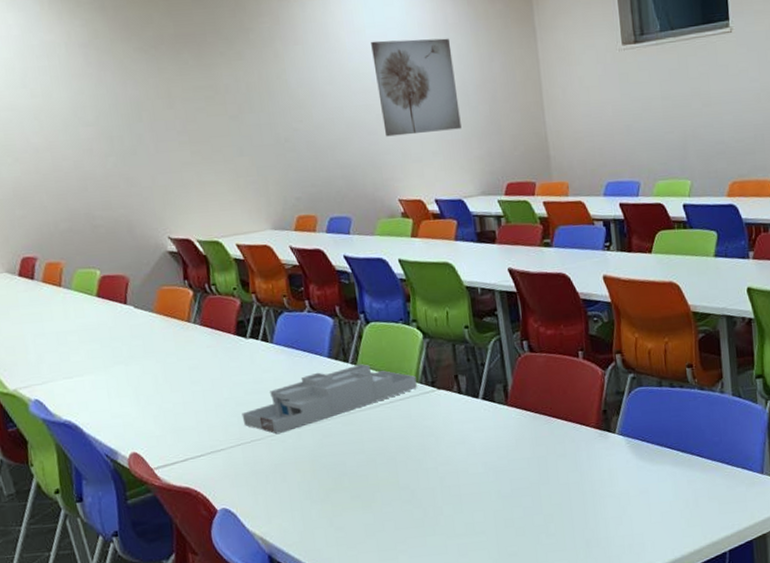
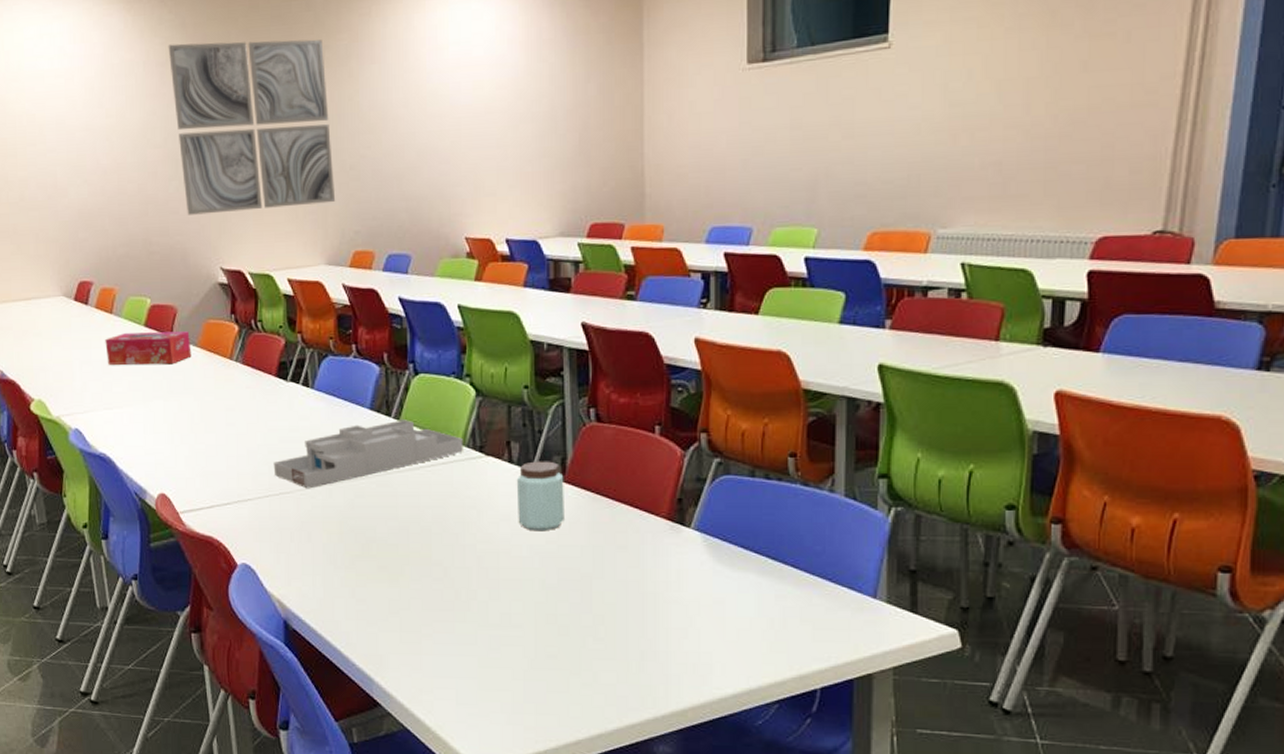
tissue box: none [57,299,149,336] -> present [105,331,192,365]
wall art: none [89,22,275,189] -> present [168,39,336,215]
wall art: present [371,38,462,137] -> none [453,56,545,167]
peanut butter: none [466,389,511,450] -> present [516,461,564,530]

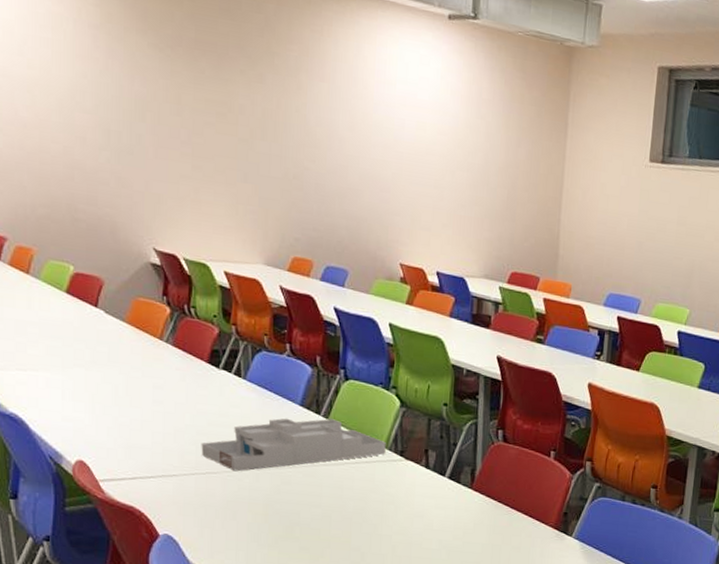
tissue box: present [105,331,192,365] -> none [20,295,118,336]
wall art: present [168,39,336,215] -> none [103,8,278,207]
peanut butter: present [516,461,564,530] -> none [430,469,473,529]

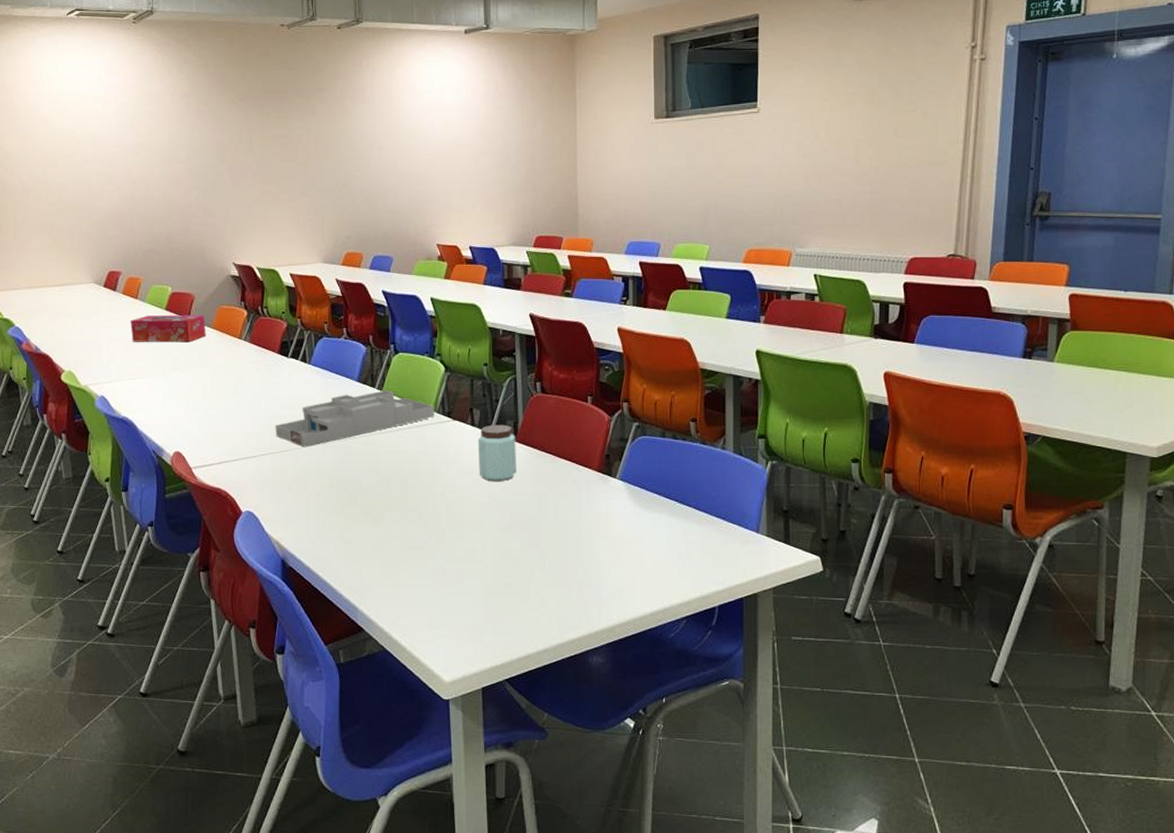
tissue box: none [20,295,118,336] -> present [130,314,206,343]
peanut butter: none [430,469,473,529] -> present [477,424,516,481]

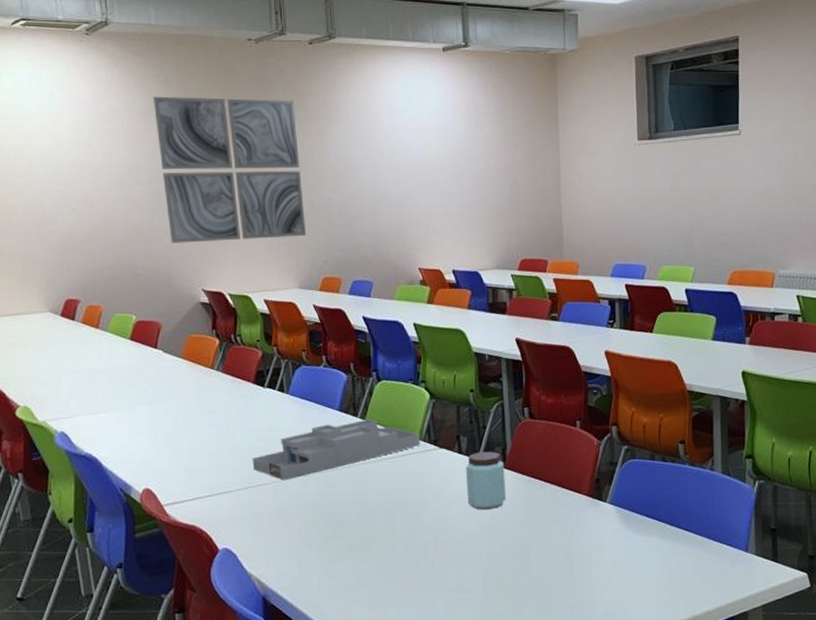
tissue box: present [130,314,206,343] -> none [91,344,175,374]
wall art: none [192,80,331,219] -> present [153,96,307,243]

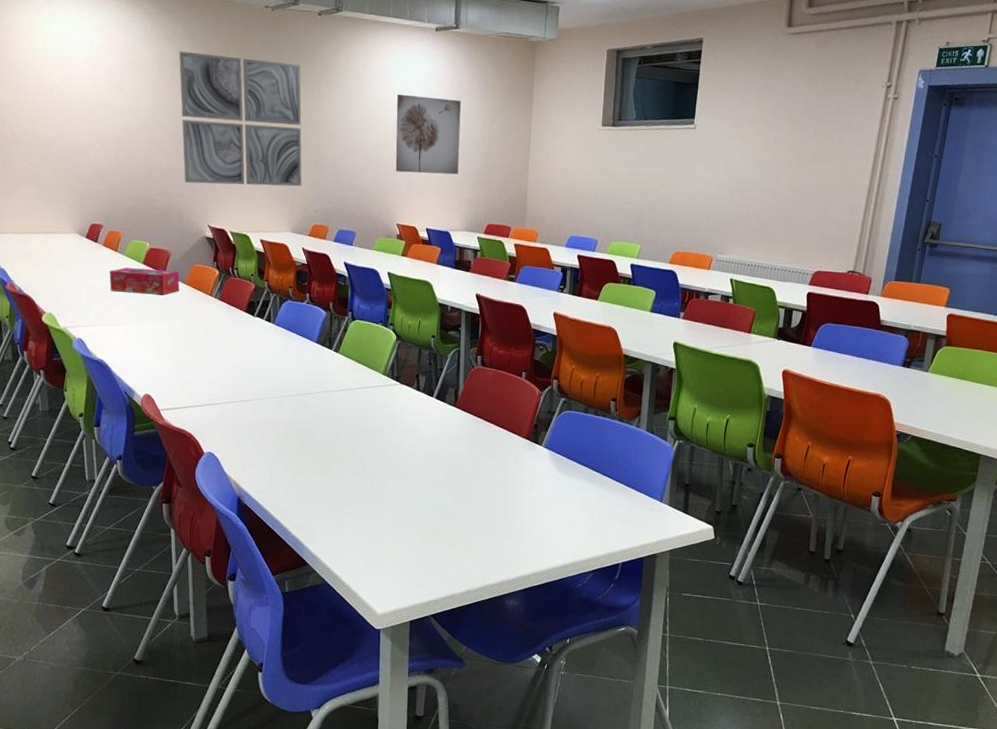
tissue box: none [91,344,175,374] -> present [109,267,180,296]
desk organizer: present [252,419,420,481] -> none [238,352,385,399]
wall art: none [406,124,483,210] -> present [395,94,461,175]
peanut butter: present [465,451,506,509] -> none [420,390,456,441]

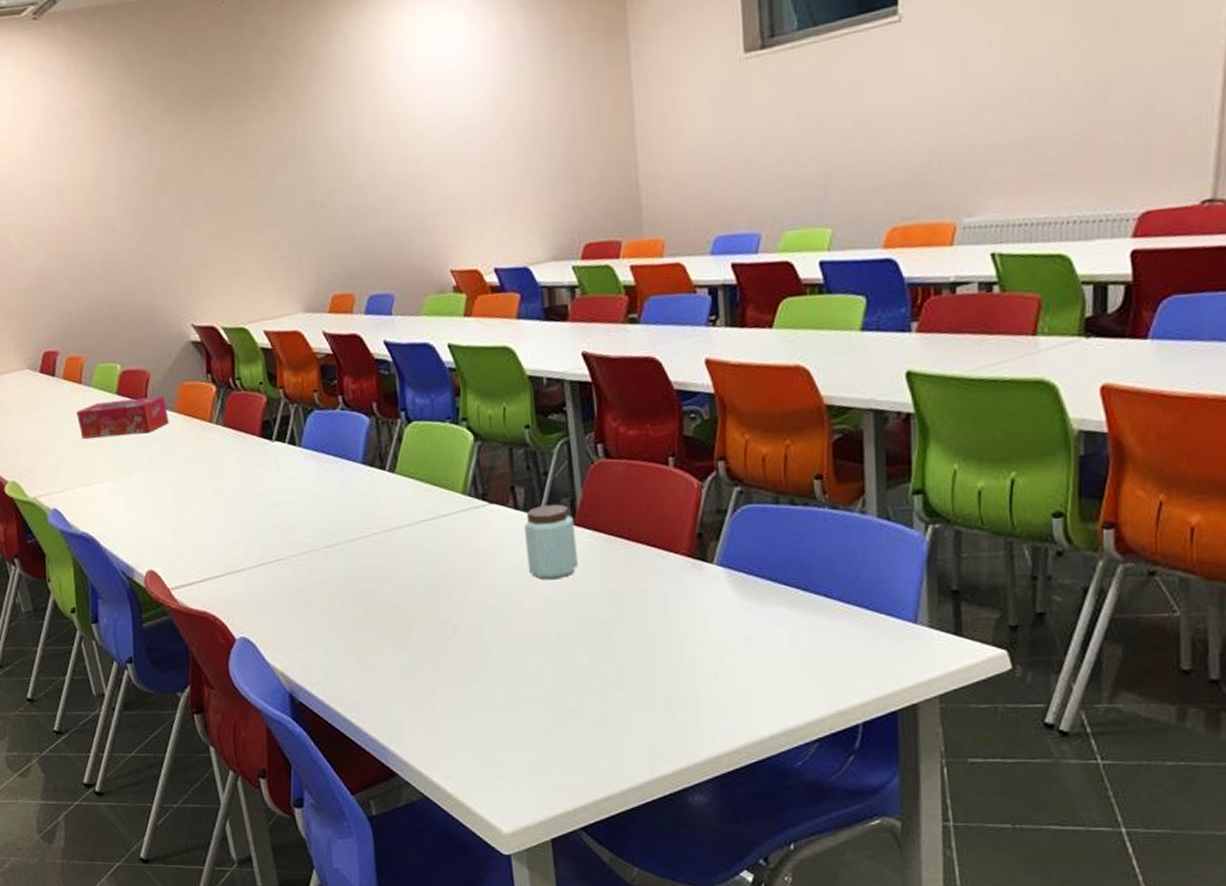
wall art: present [179,51,302,187] -> none [115,67,309,271]
wall art: present [395,94,461,175] -> none [424,63,530,194]
peanut butter: none [420,390,456,441] -> present [523,504,578,579]

